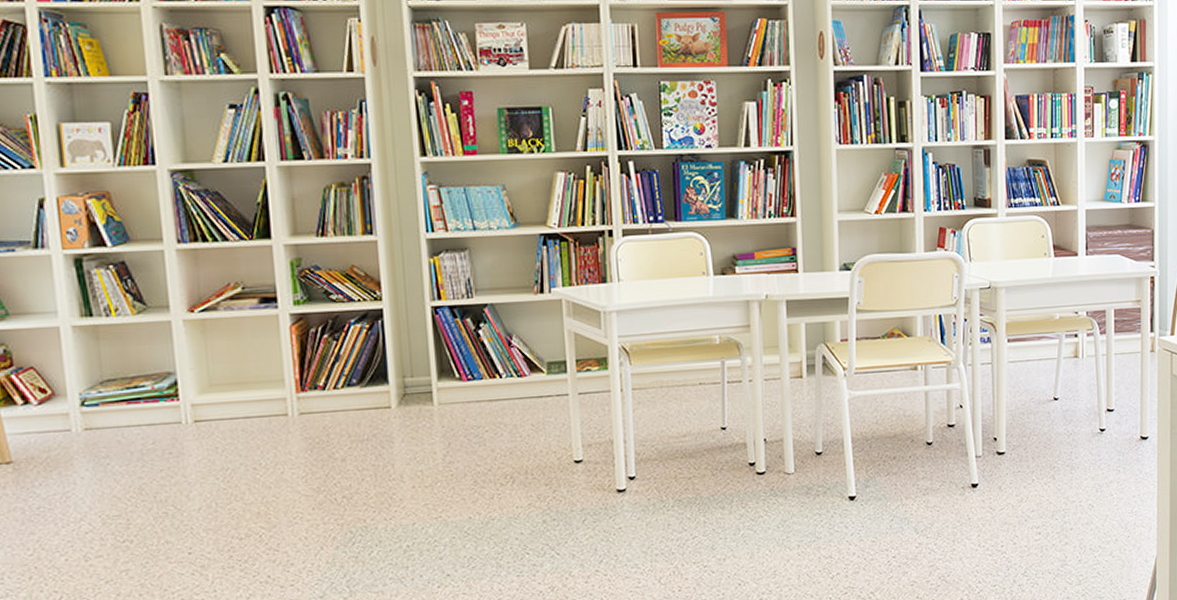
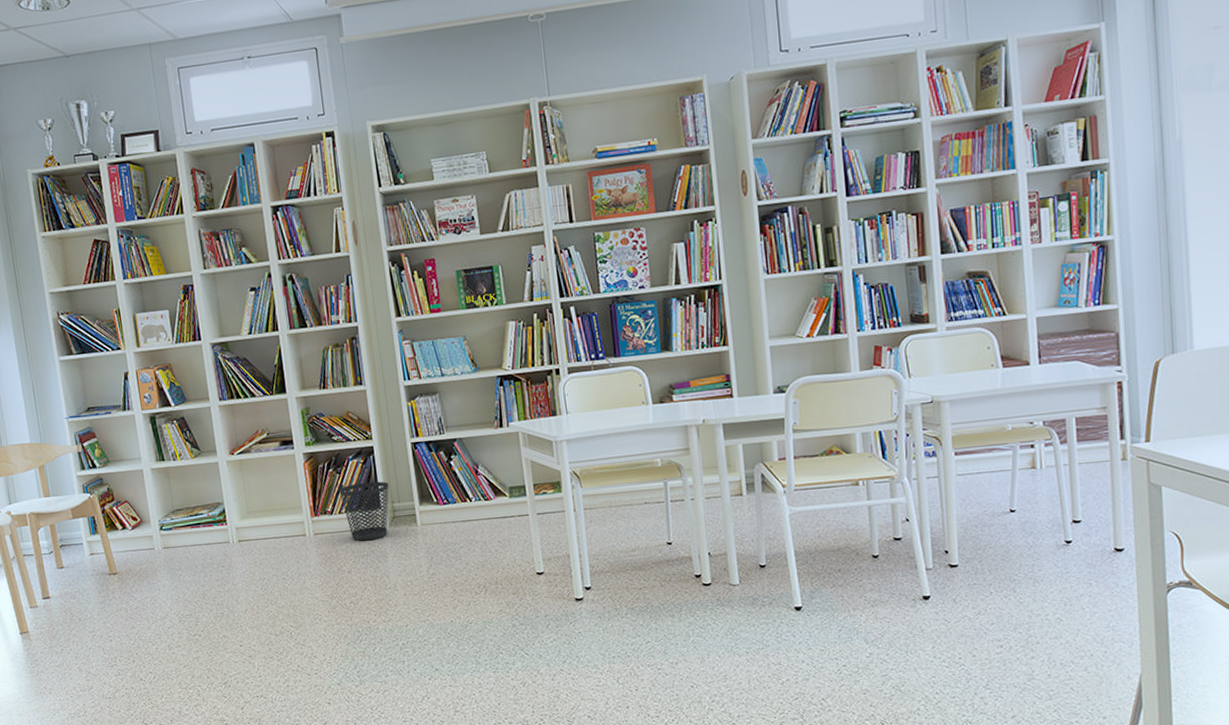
wastebasket: none [335,351,401,423] -> present [339,481,389,541]

